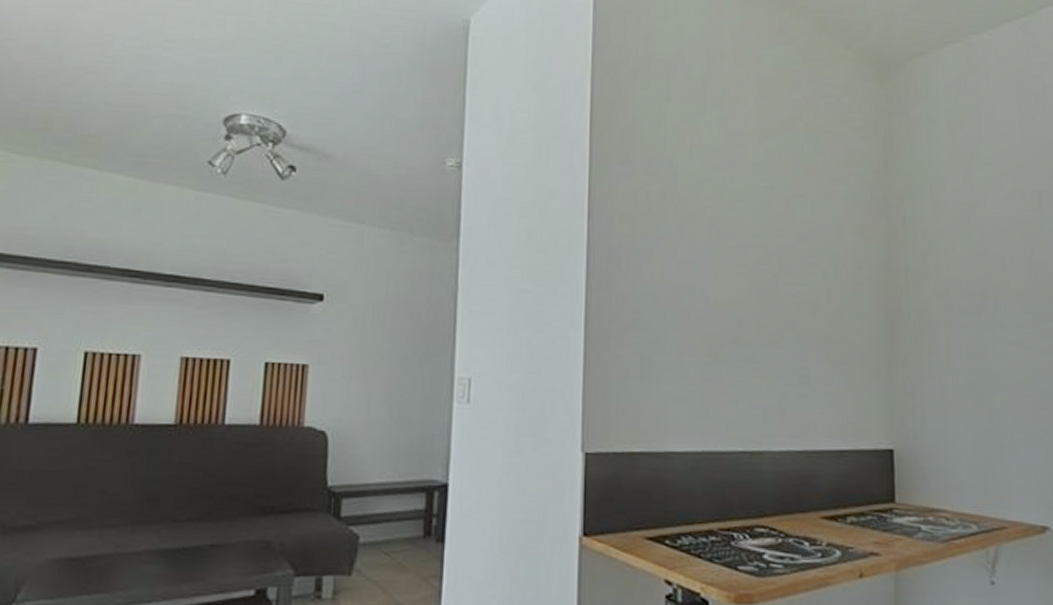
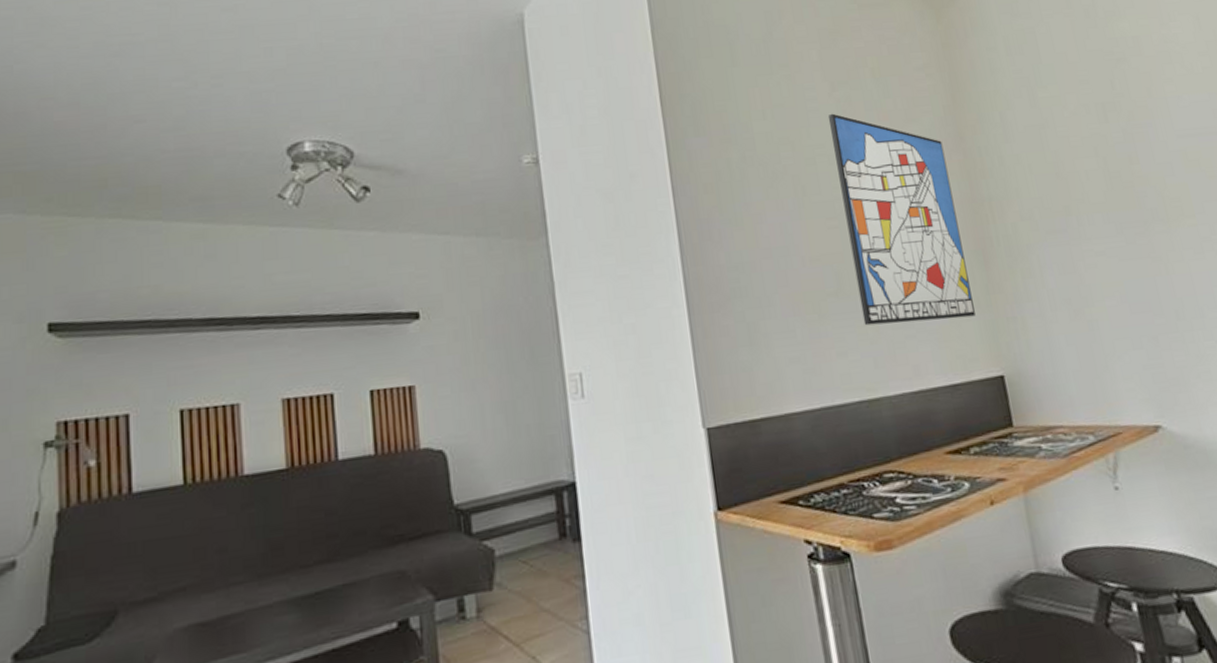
wall art: none [754,161,874,386] -> present [827,113,976,326]

